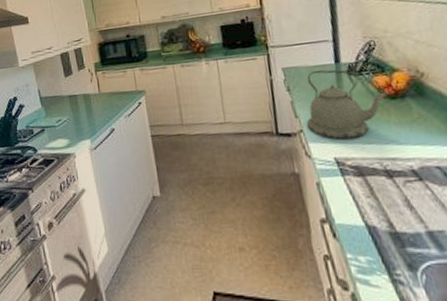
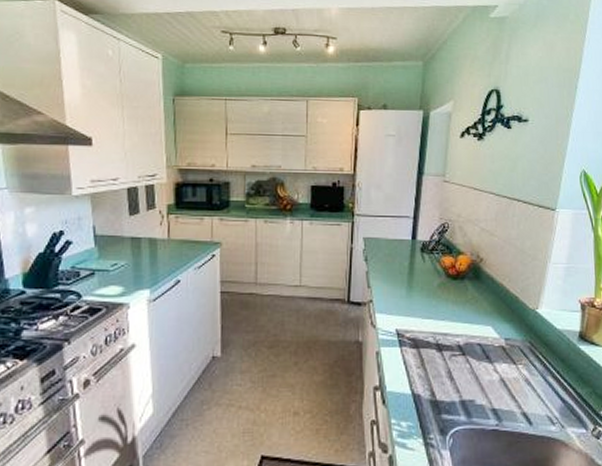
kettle: present [306,70,387,139] -> none [376,245,450,312]

